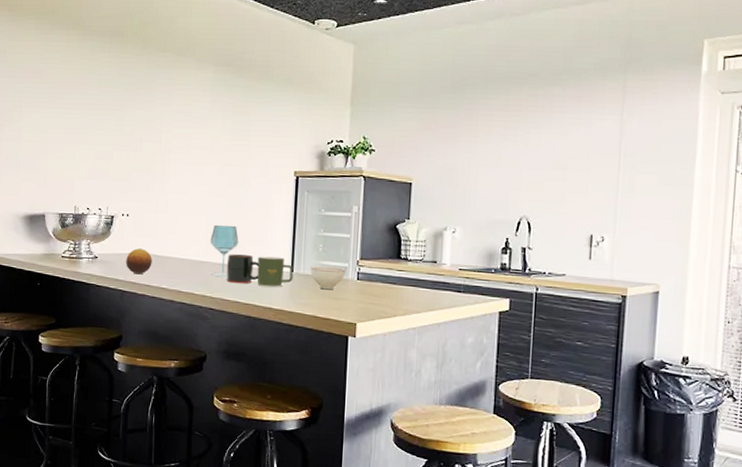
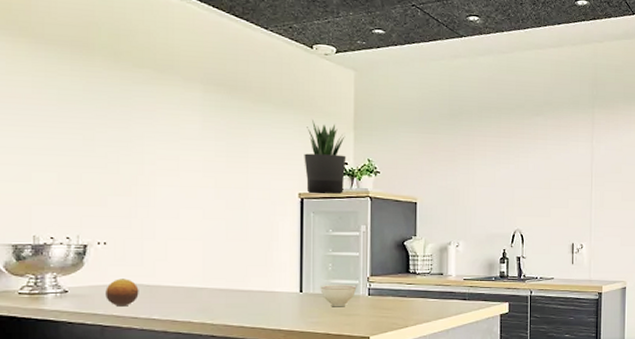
wine glass: present [210,225,239,278] -> none [208,250,241,303]
mug: present [226,254,259,284] -> none [228,279,265,308]
mug: present [257,256,294,288] -> none [263,279,303,309]
planter: none [301,96,342,173] -> present [304,119,346,195]

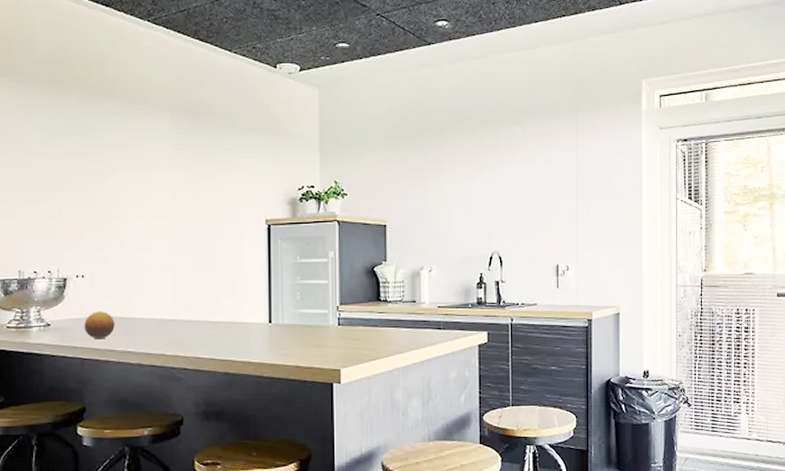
planter: present [304,119,346,195] -> none [270,142,313,220]
bowl: present [320,285,357,307] -> none [289,314,326,338]

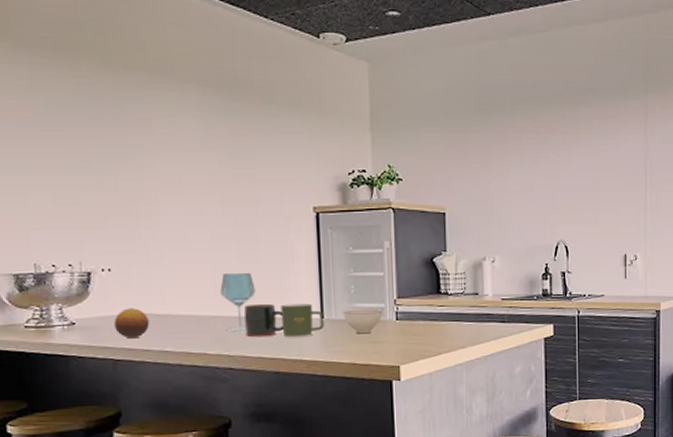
wine glass: none [179,280,211,335] -> present [220,273,256,333]
mug: none [199,309,234,340] -> present [243,304,283,338]
mug: none [233,309,272,341] -> present [281,303,325,338]
bowl: none [289,314,326,338] -> present [343,308,383,334]

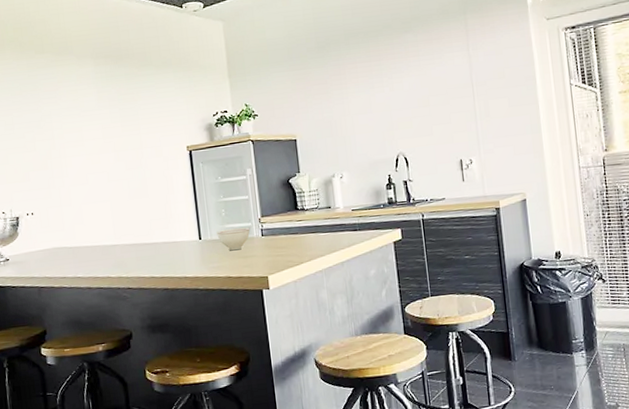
fruit: present [114,308,150,339] -> none [37,243,65,269]
wine glass: present [220,273,256,333] -> none [117,207,145,258]
mug: present [243,304,283,338] -> none [136,231,169,261]
mug: present [281,303,325,338] -> none [166,228,203,259]

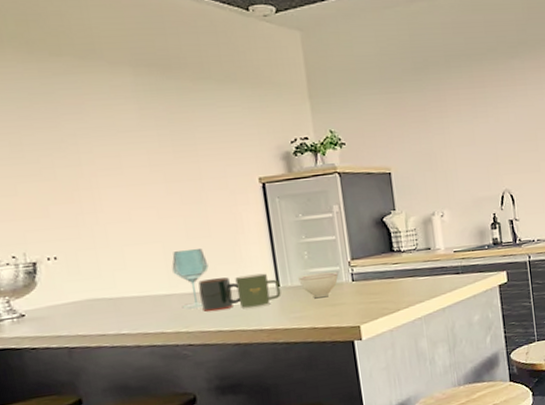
wine glass: none [117,207,145,258] -> present [171,249,209,310]
mug: none [136,231,169,261] -> present [198,277,240,312]
mug: none [166,228,203,259] -> present [235,273,281,309]

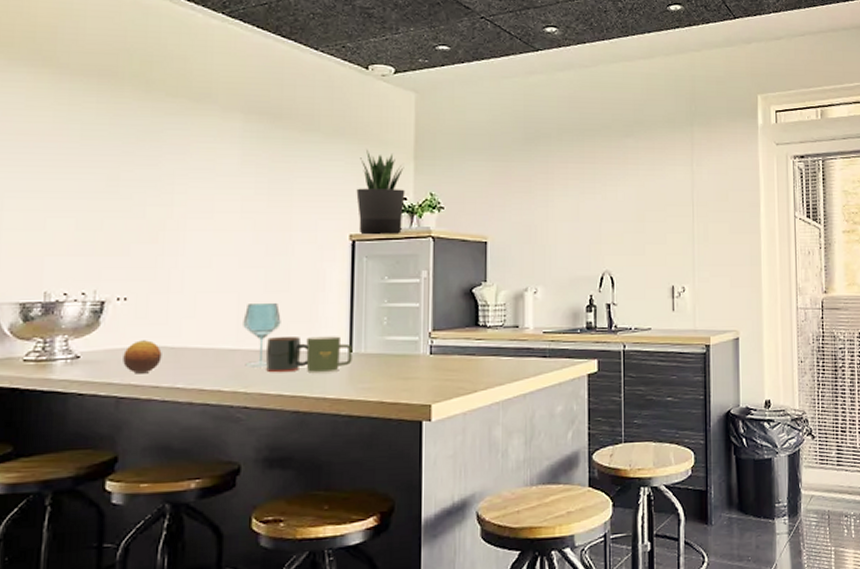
fruit: none [65,294,103,325] -> present [123,340,162,374]
planter: none [256,92,308,177] -> present [356,149,405,235]
bowl: present [298,271,339,299] -> none [373,342,417,370]

